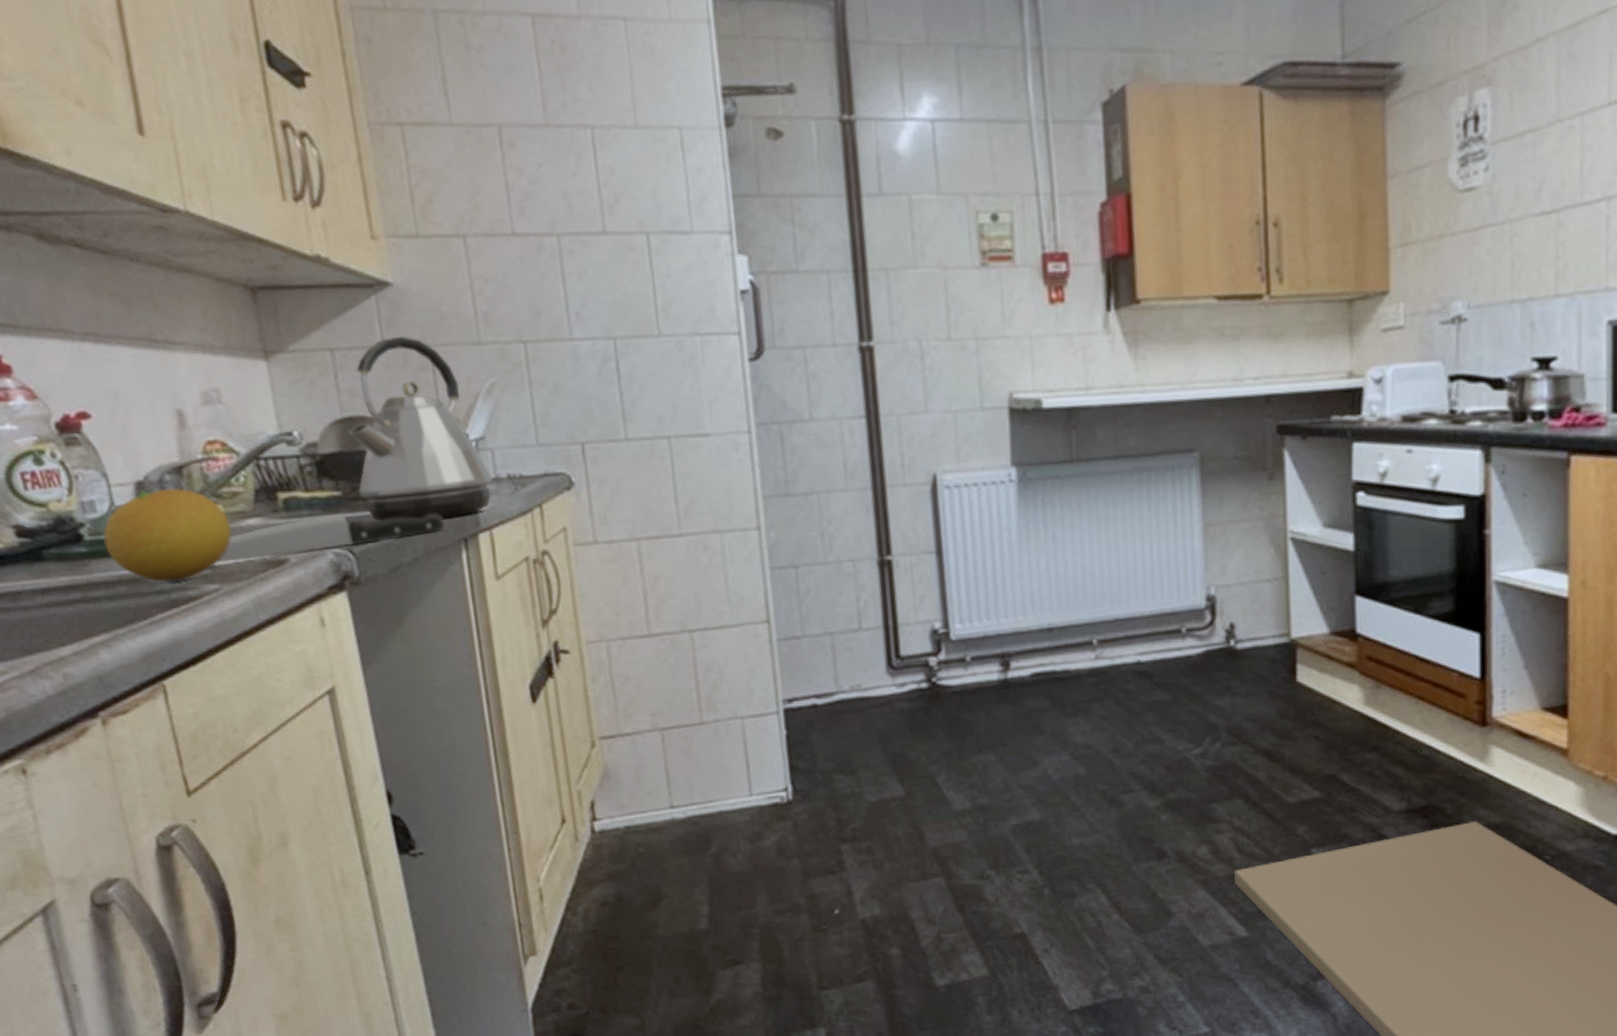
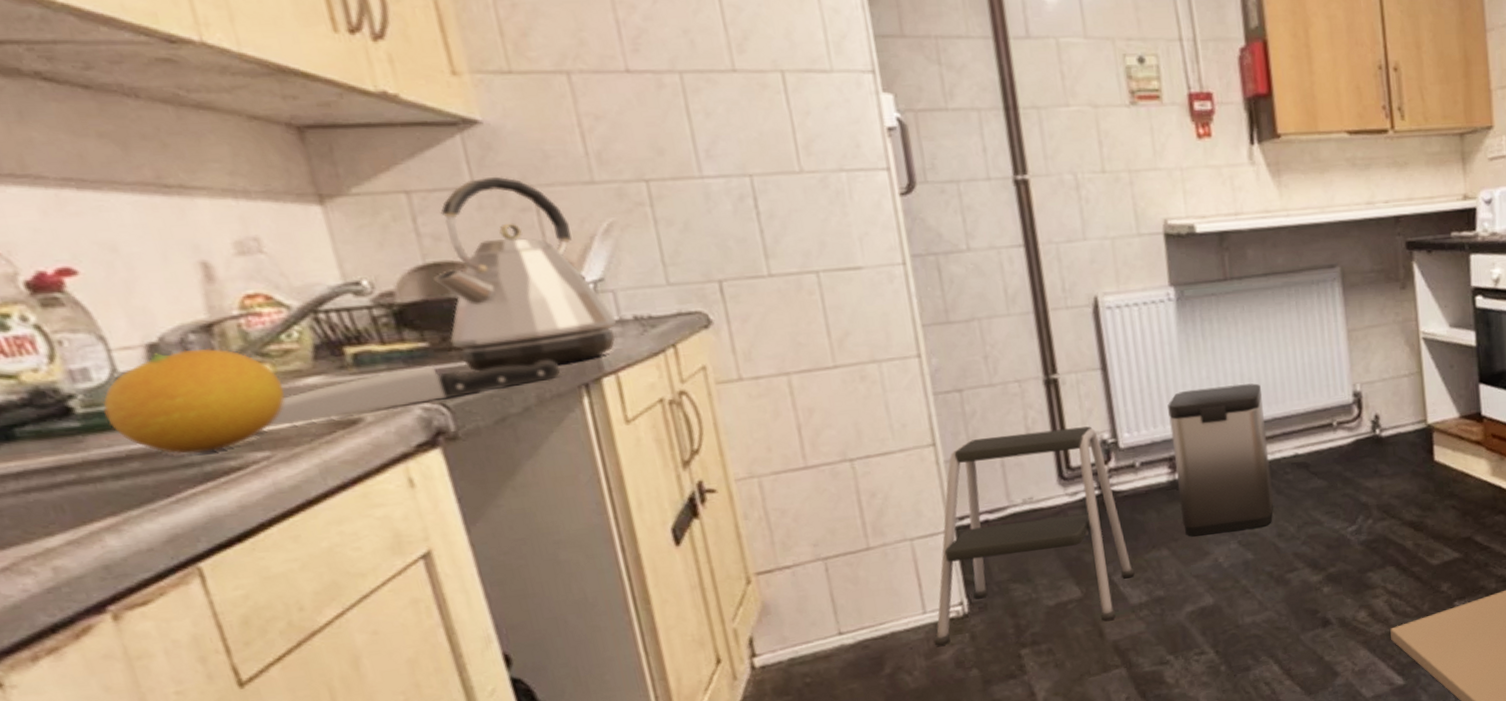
step stool: none [758,614,959,831] -> present [933,426,1135,646]
pedal bin: none [1003,578,1111,743] -> present [1168,383,1274,537]

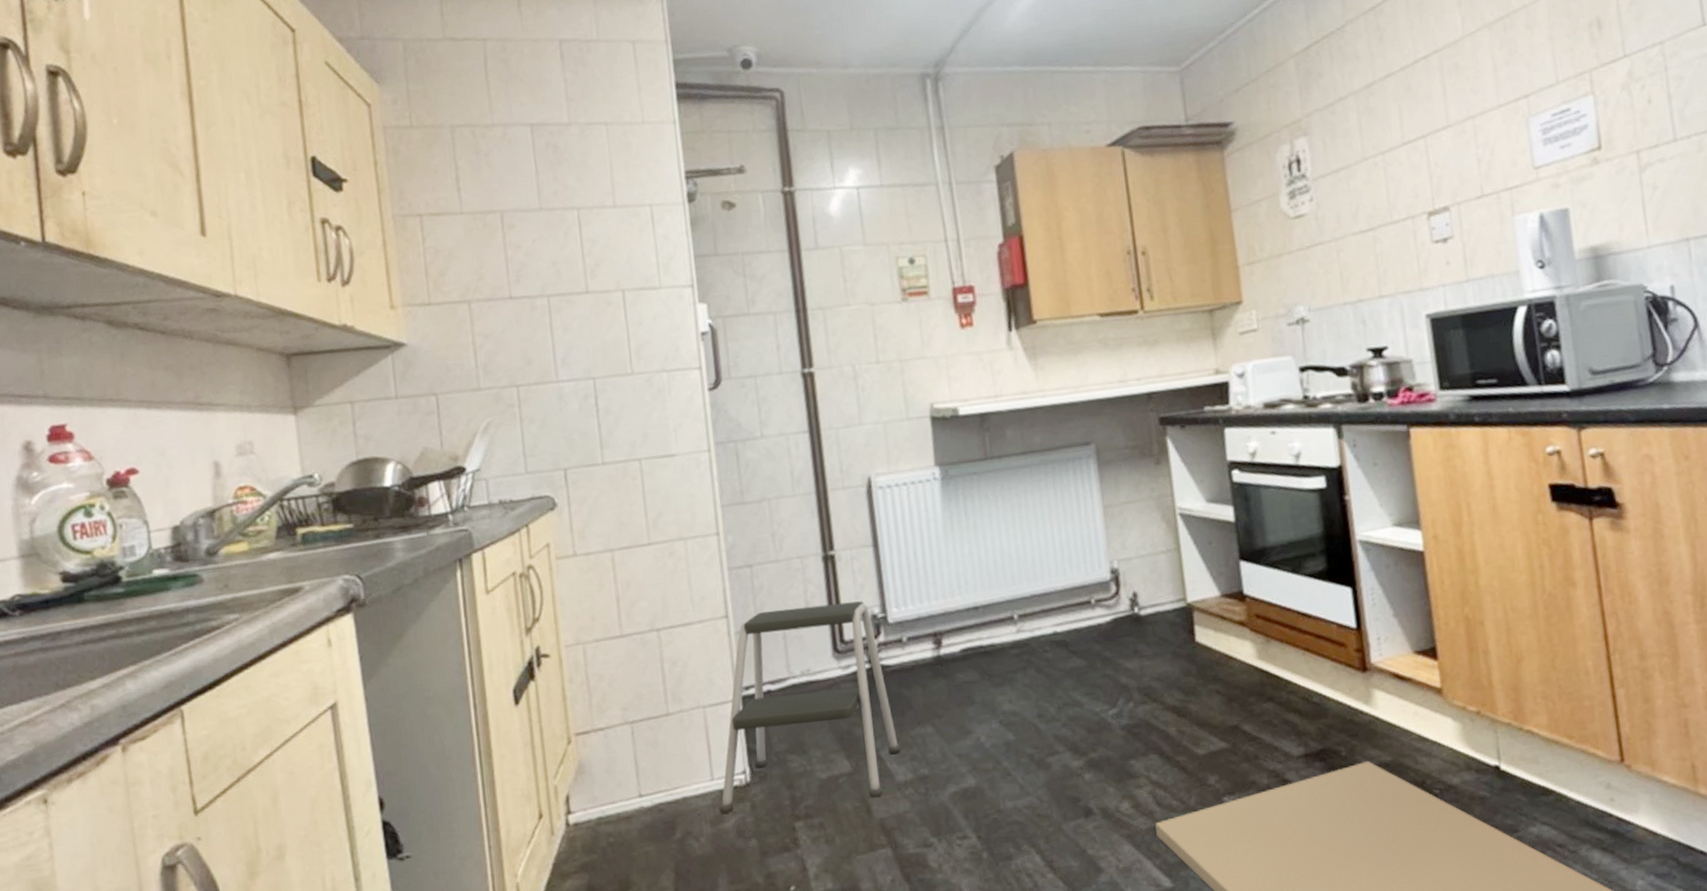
fruit: present [103,349,285,454] -> none [139,530,254,615]
knife: present [267,360,561,427] -> none [240,539,443,594]
kettle: present [432,176,616,372] -> none [361,387,486,549]
pedal bin: present [1168,383,1274,537] -> none [933,560,1034,714]

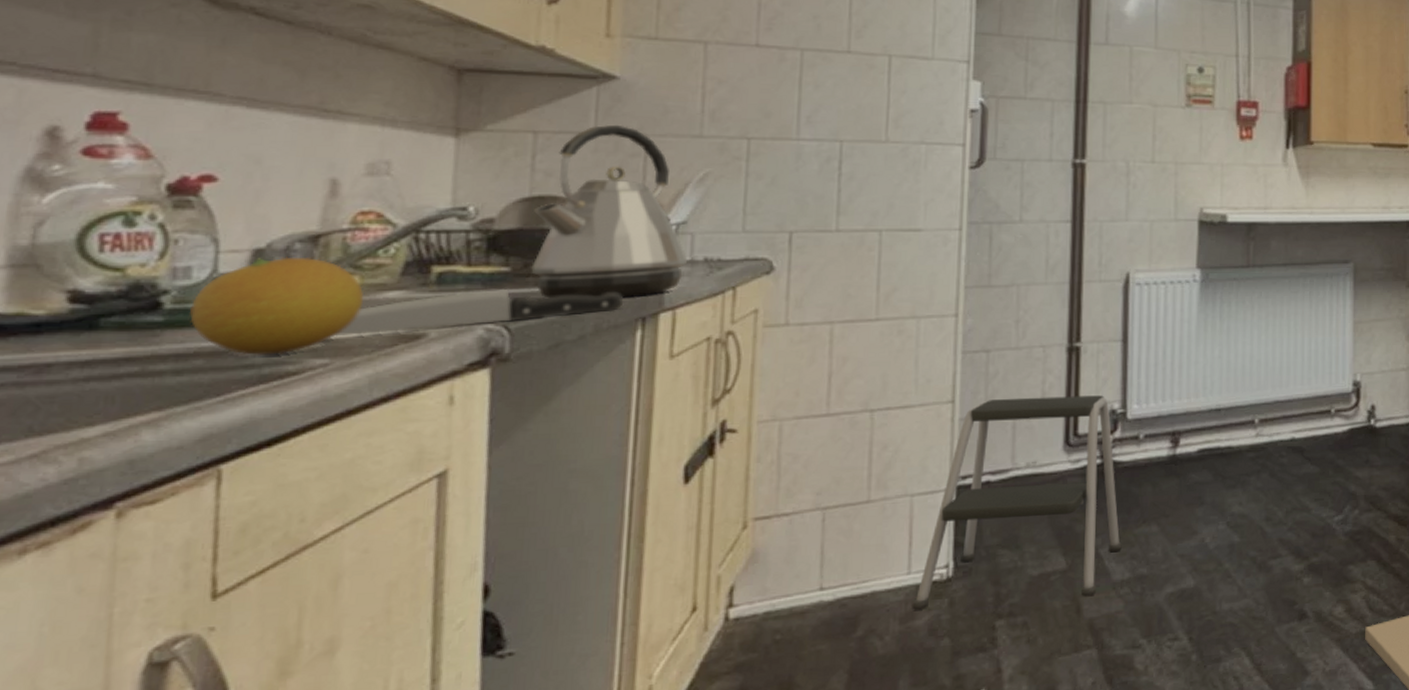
fruit: none [139,530,254,615] -> present [190,257,364,355]
knife: none [240,539,443,594] -> present [336,290,624,335]
kettle: none [361,387,486,549] -> present [531,124,687,299]

